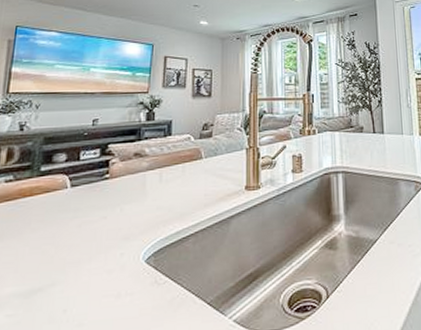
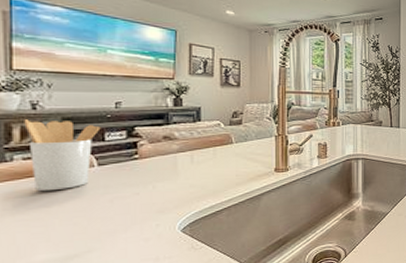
utensil holder: none [11,141,77,216] -> present [24,119,101,192]

